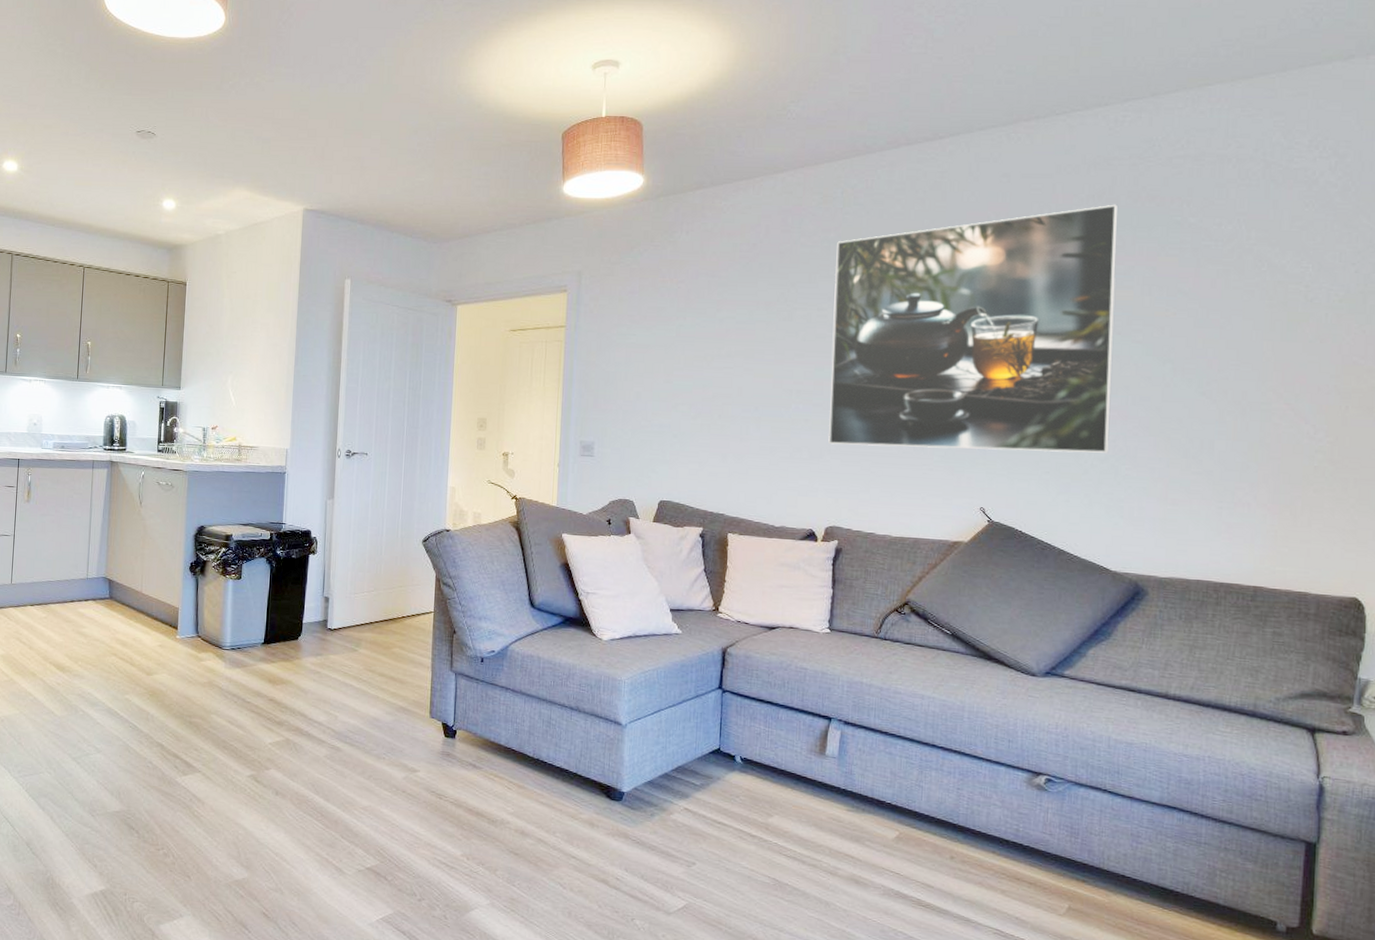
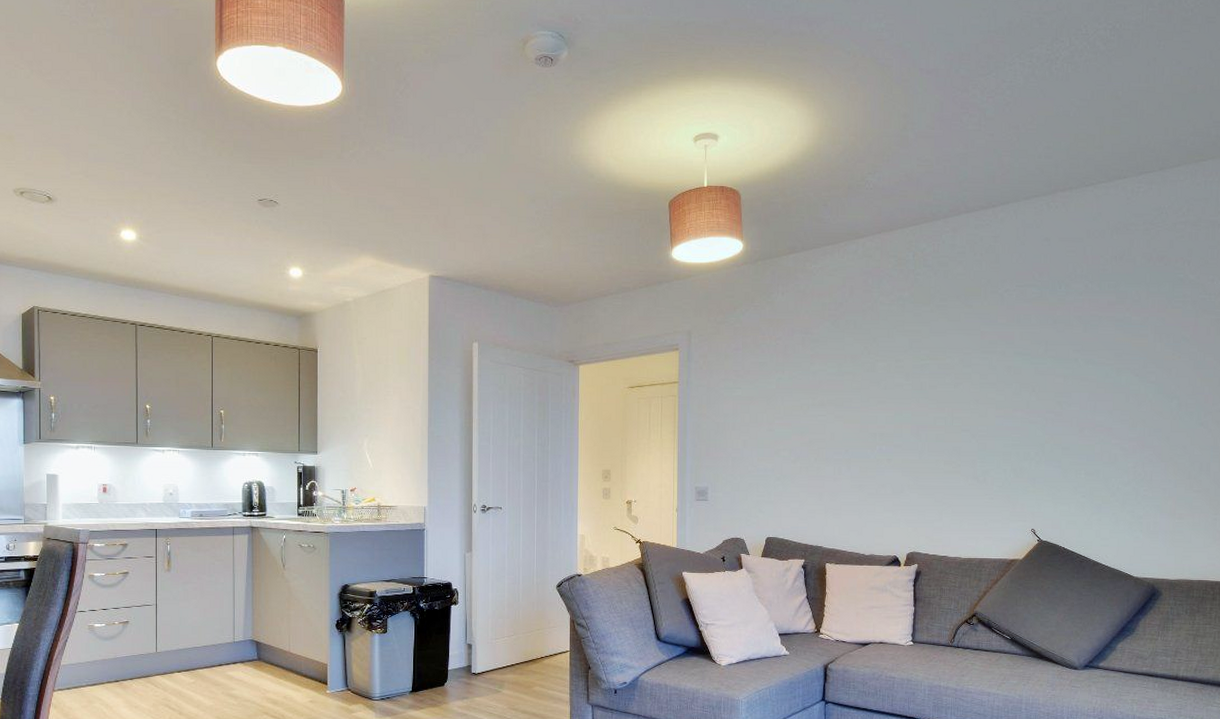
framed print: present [828,204,1119,453] -> none [908,264,1135,481]

